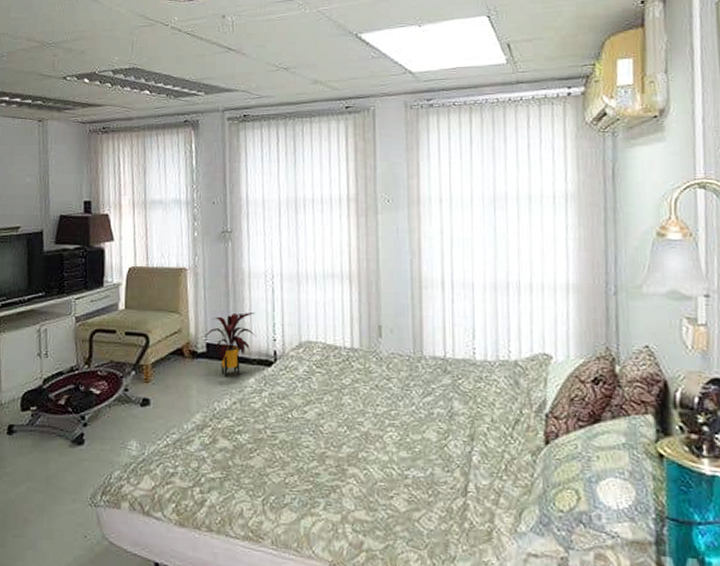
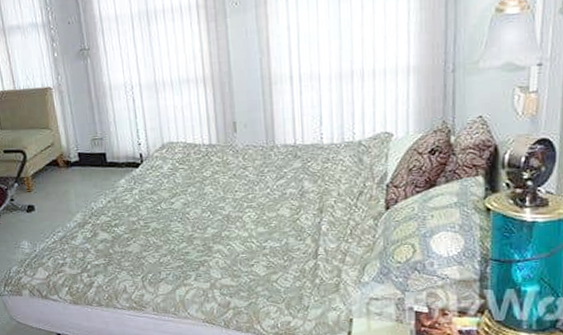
house plant: present [203,313,257,377] -> none [75,122,123,181]

